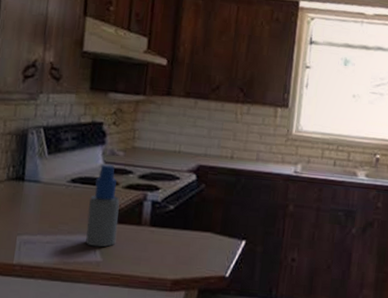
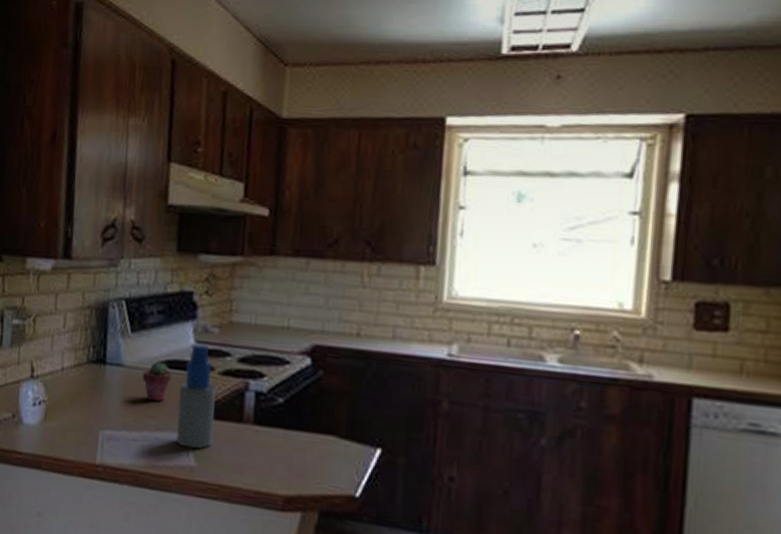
potted succulent: none [57,178,83,211] -> present [142,361,172,402]

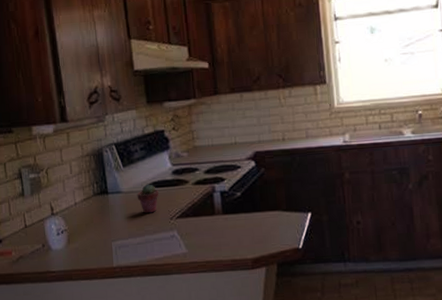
spray bottle: present [176,343,216,449] -> none [166,165,196,241]

